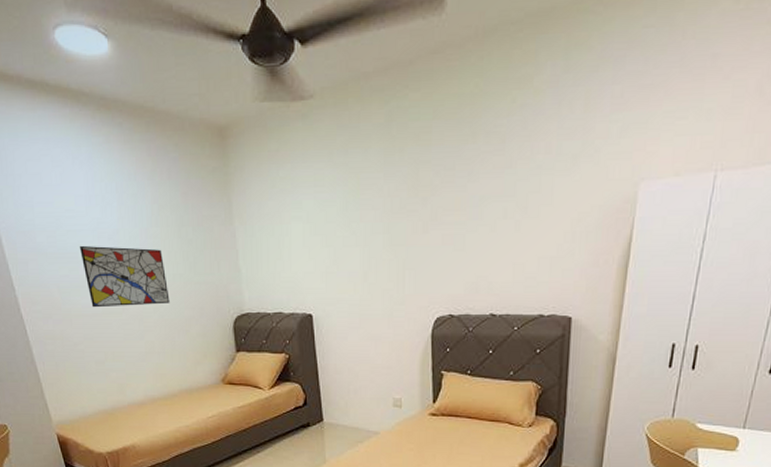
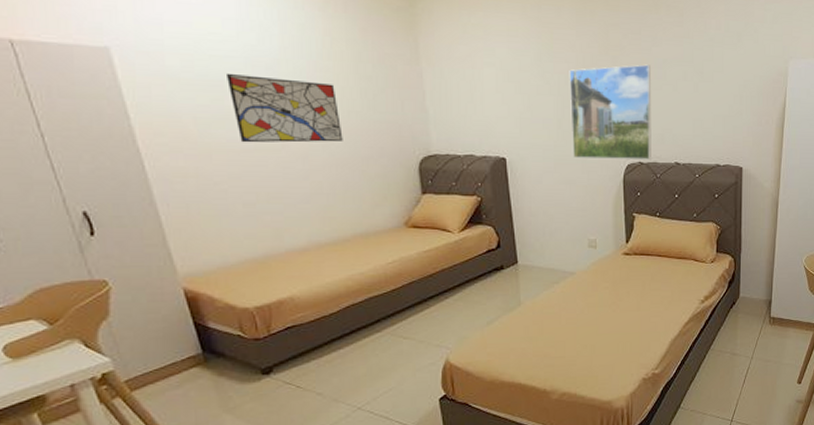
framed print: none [376,203,466,312] -> present [569,64,652,160]

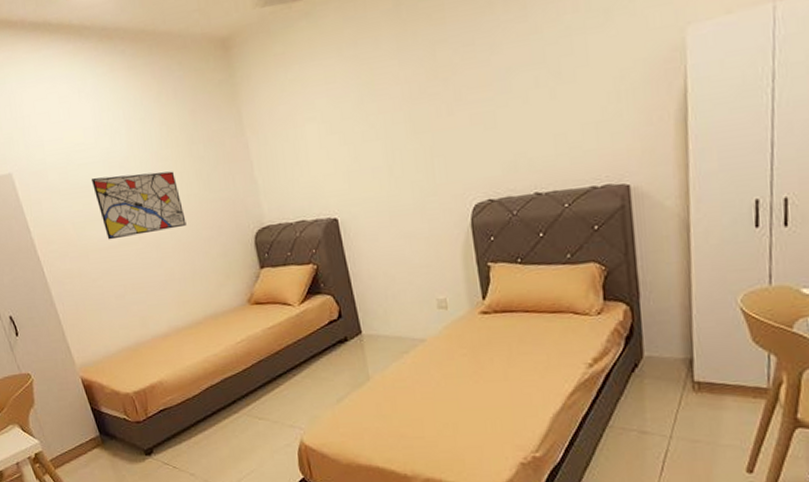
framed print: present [569,64,652,160] -> none [395,78,504,207]

